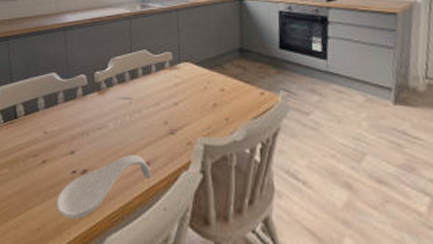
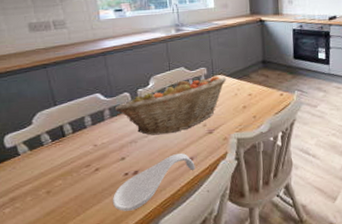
fruit basket: none [69,62,195,129] -> present [114,75,227,136]

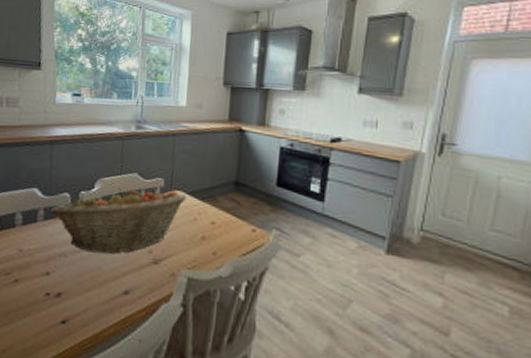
spoon rest: present [112,153,196,211] -> none [25,281,130,344]

